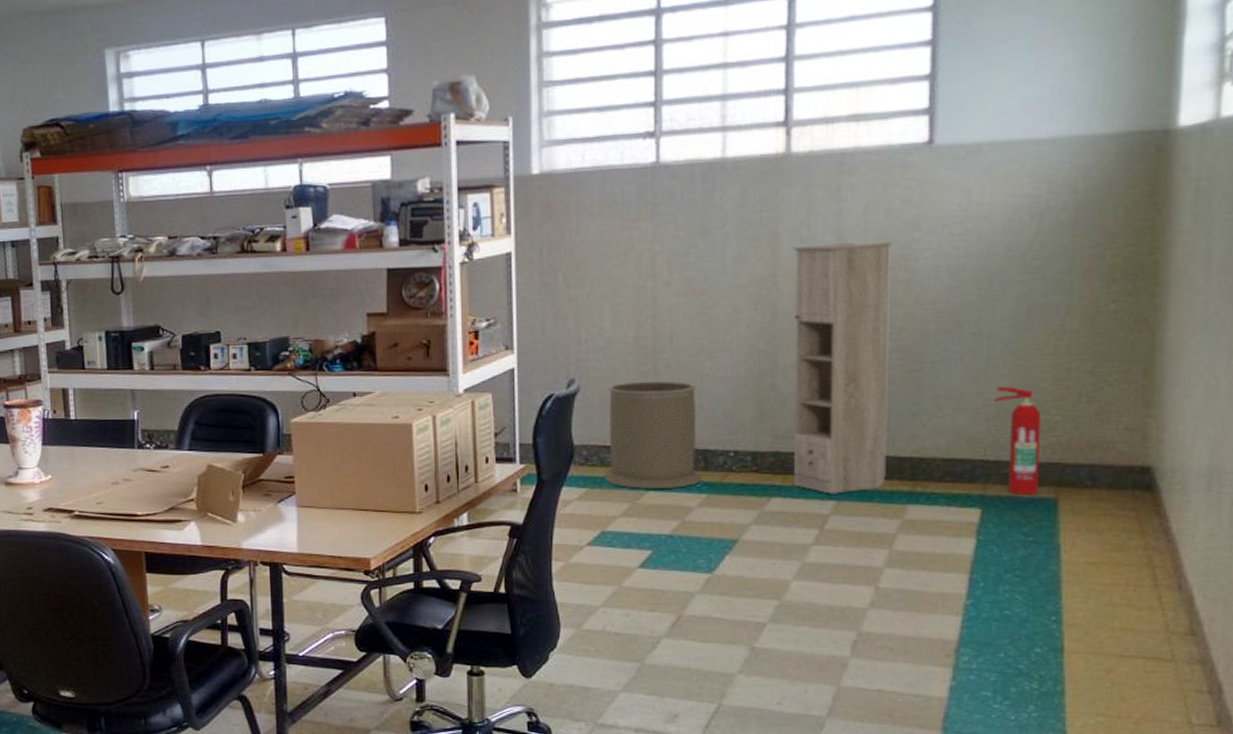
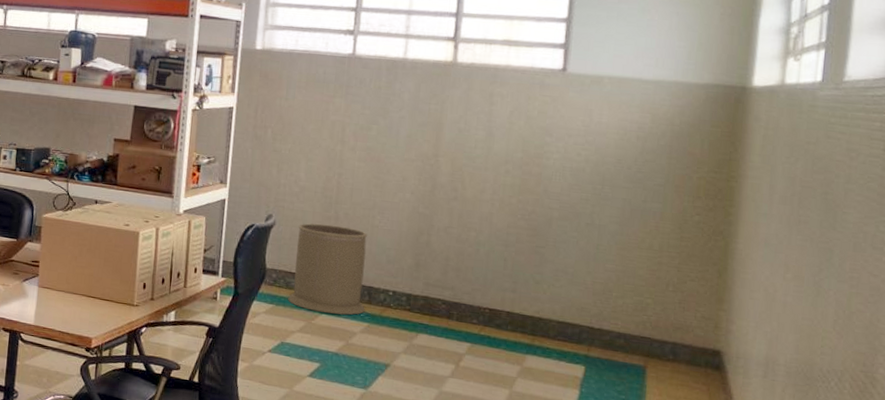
storage cabinet: present [792,241,892,494] -> none [437,134,529,339]
fire extinguisher: present [993,387,1041,494] -> none [600,269,636,360]

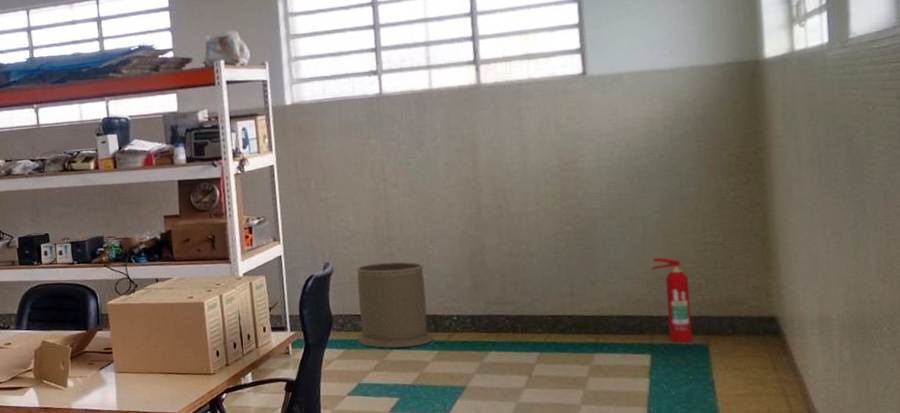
fire extinguisher: none [600,269,636,360] -> present [651,258,693,342]

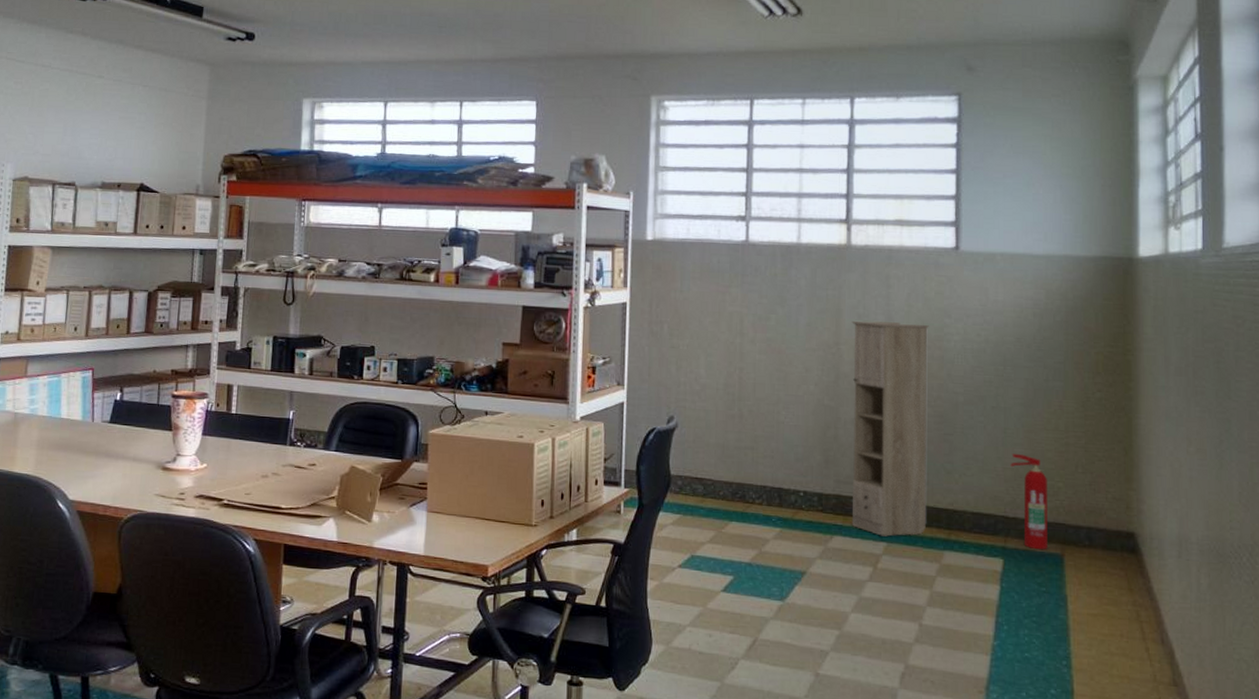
trash can: present [356,262,433,348] -> none [695,423,776,521]
storage cabinet: none [488,149,576,347] -> present [851,320,929,537]

